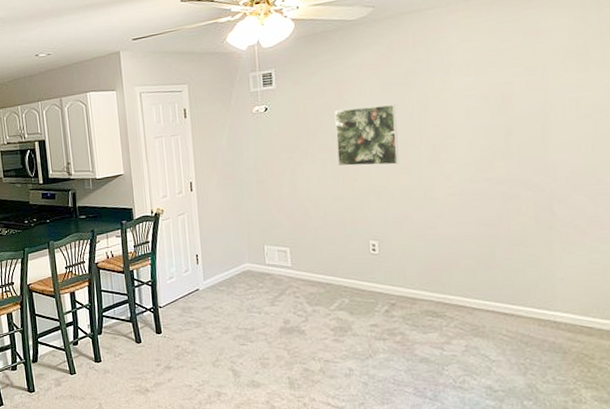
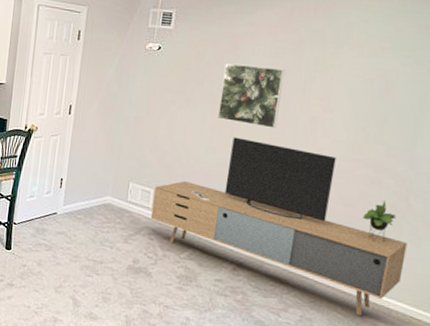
media console: none [290,179,562,334] -> present [150,137,407,315]

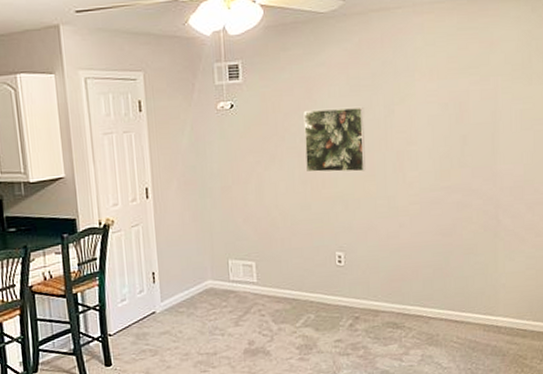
media console: present [150,137,407,315] -> none [256,187,504,340]

